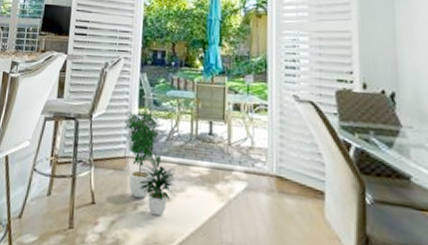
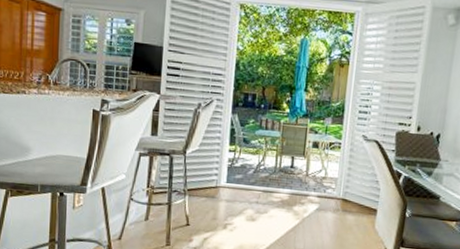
potted plant: present [125,108,177,217] -> none [217,145,262,233]

